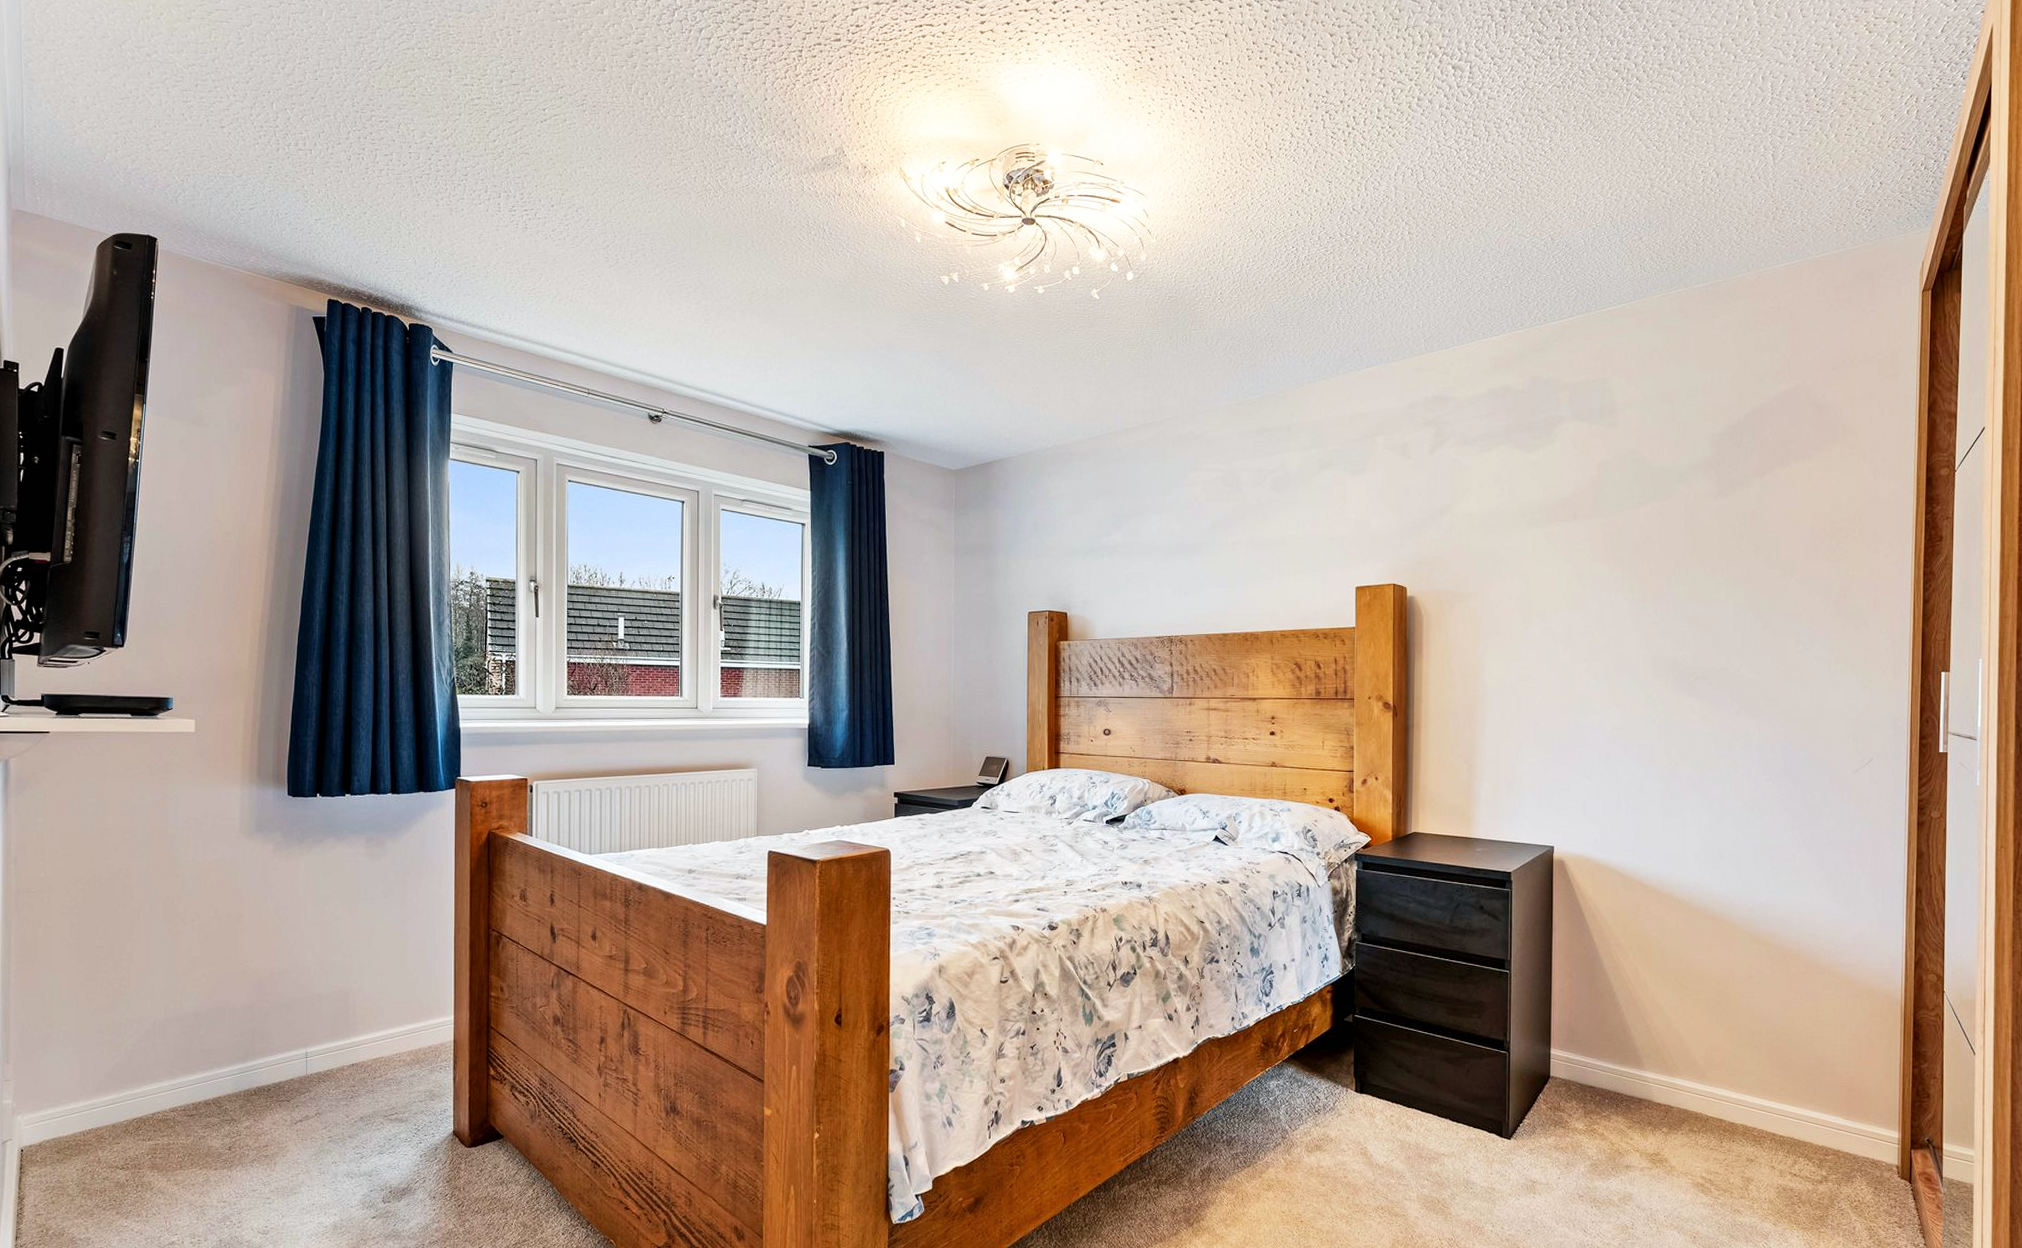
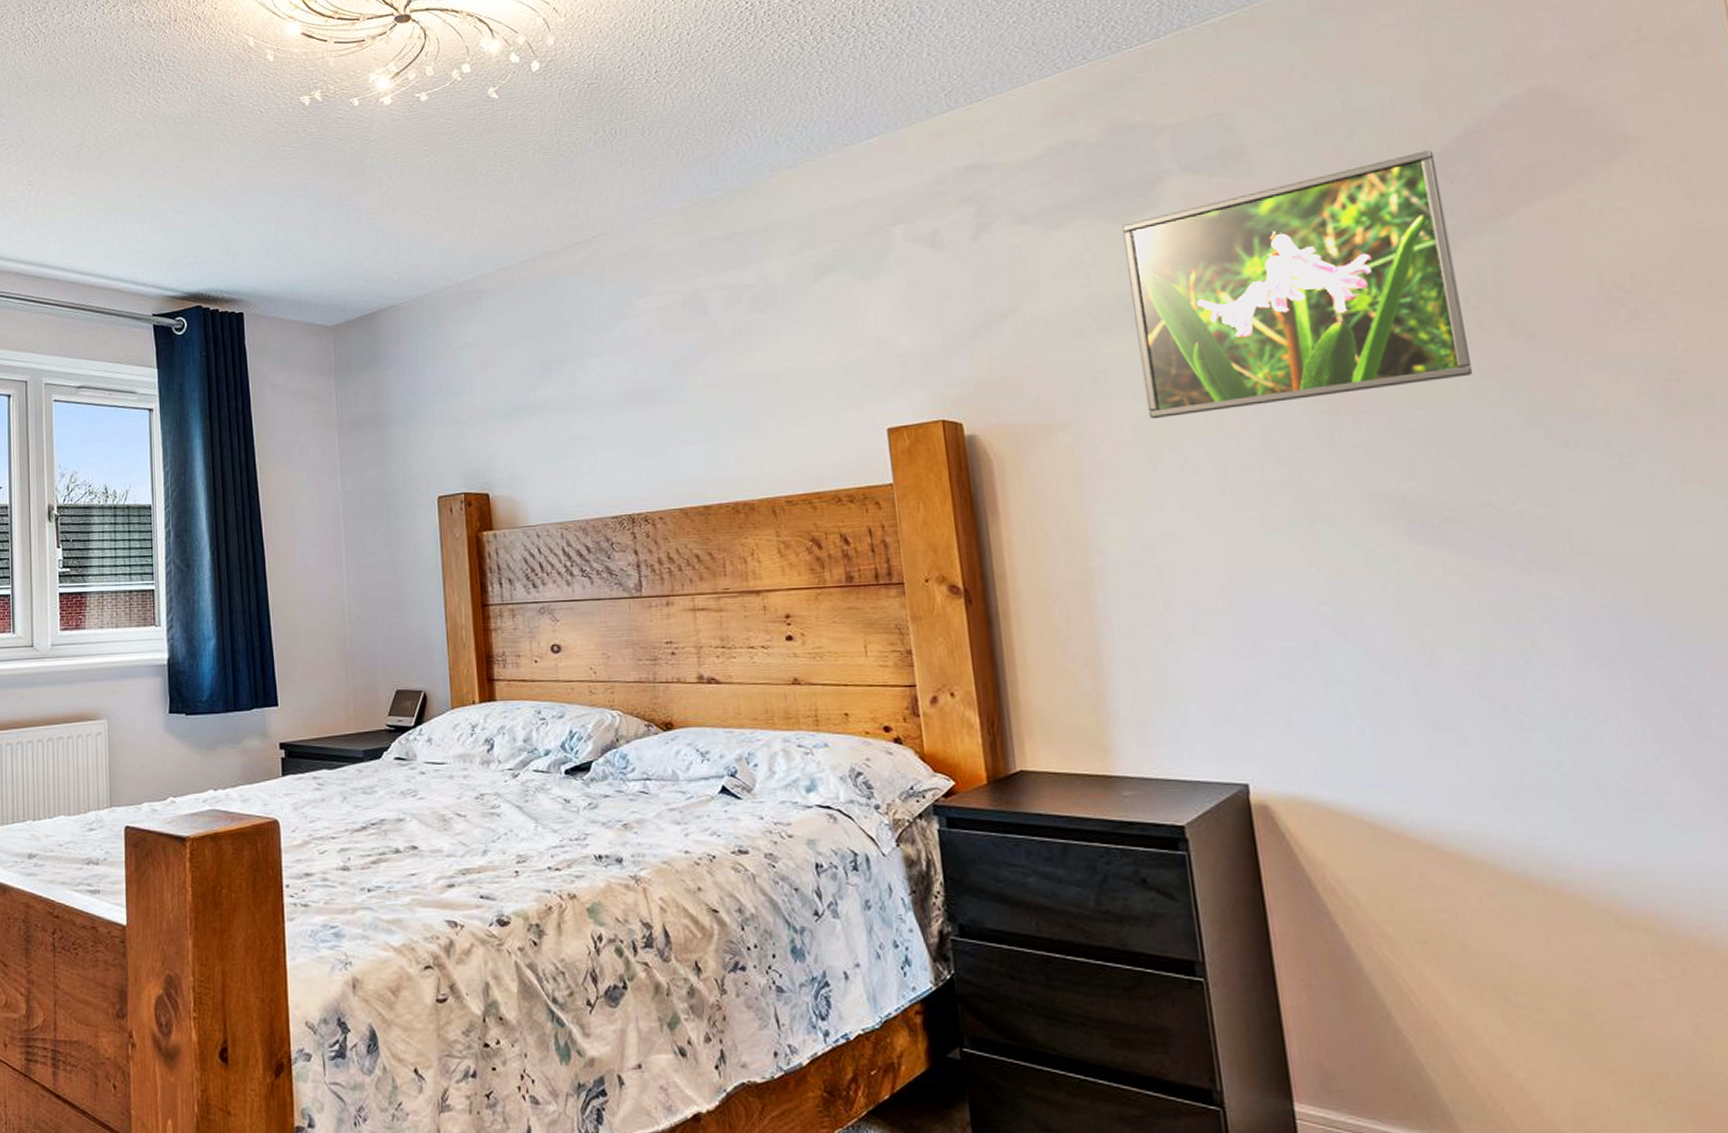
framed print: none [1528,422,1731,595] -> present [1122,150,1472,419]

